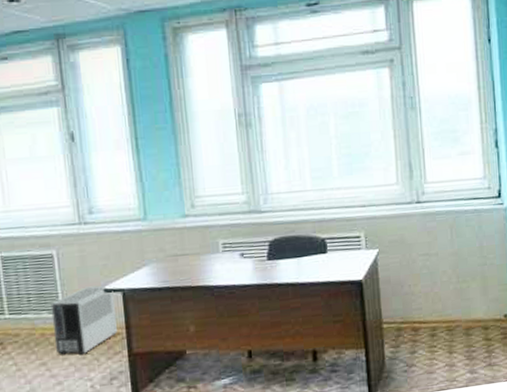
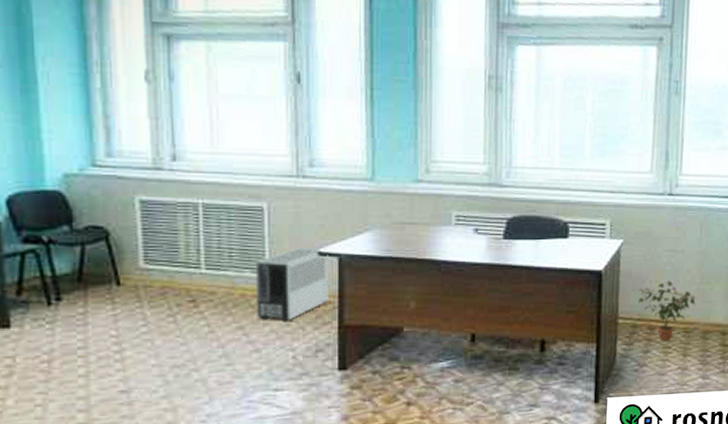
potted plant: none [399,282,455,341] -> present [638,280,696,341]

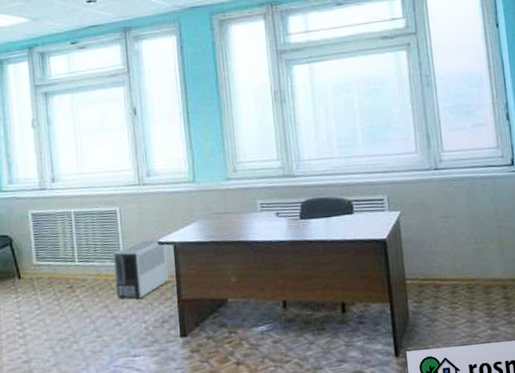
potted plant: present [638,280,696,341] -> none [421,243,474,298]

